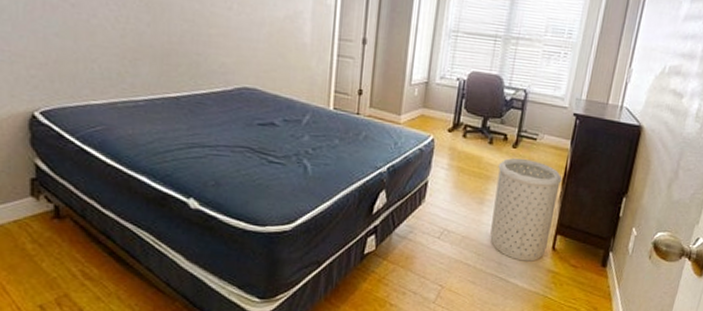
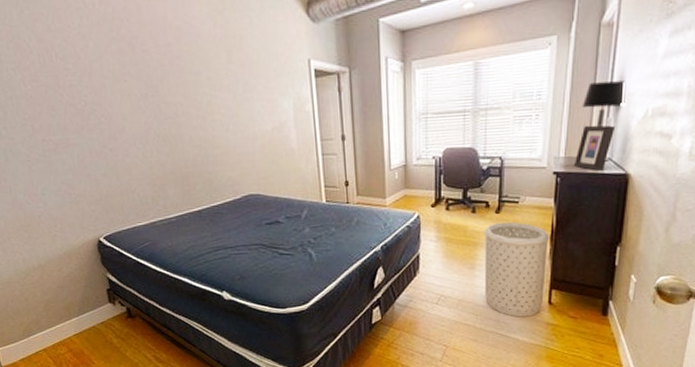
picture frame: none [594,72,636,119] -> present [575,125,616,171]
table lamp: none [607,31,649,111] -> present [581,81,626,162]

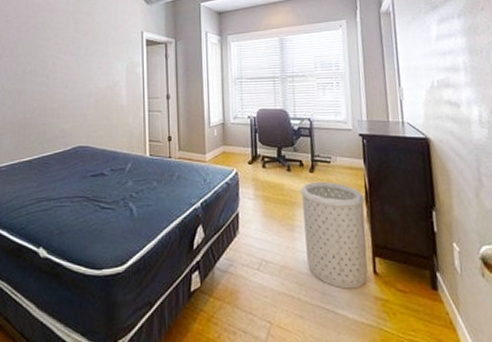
picture frame: present [575,125,616,171] -> none [377,93,409,134]
table lamp: present [581,81,626,162] -> none [375,57,412,126]

